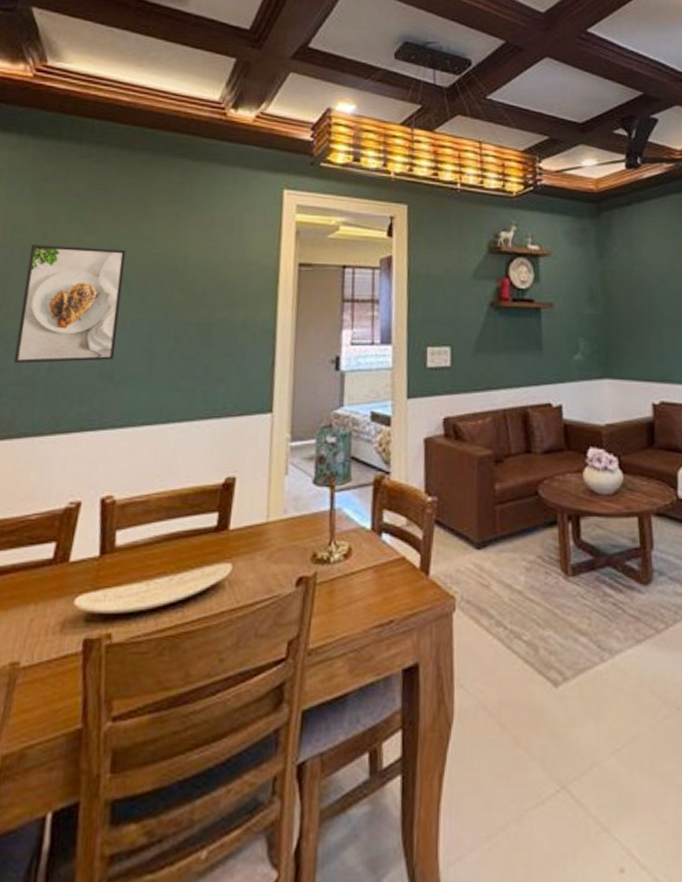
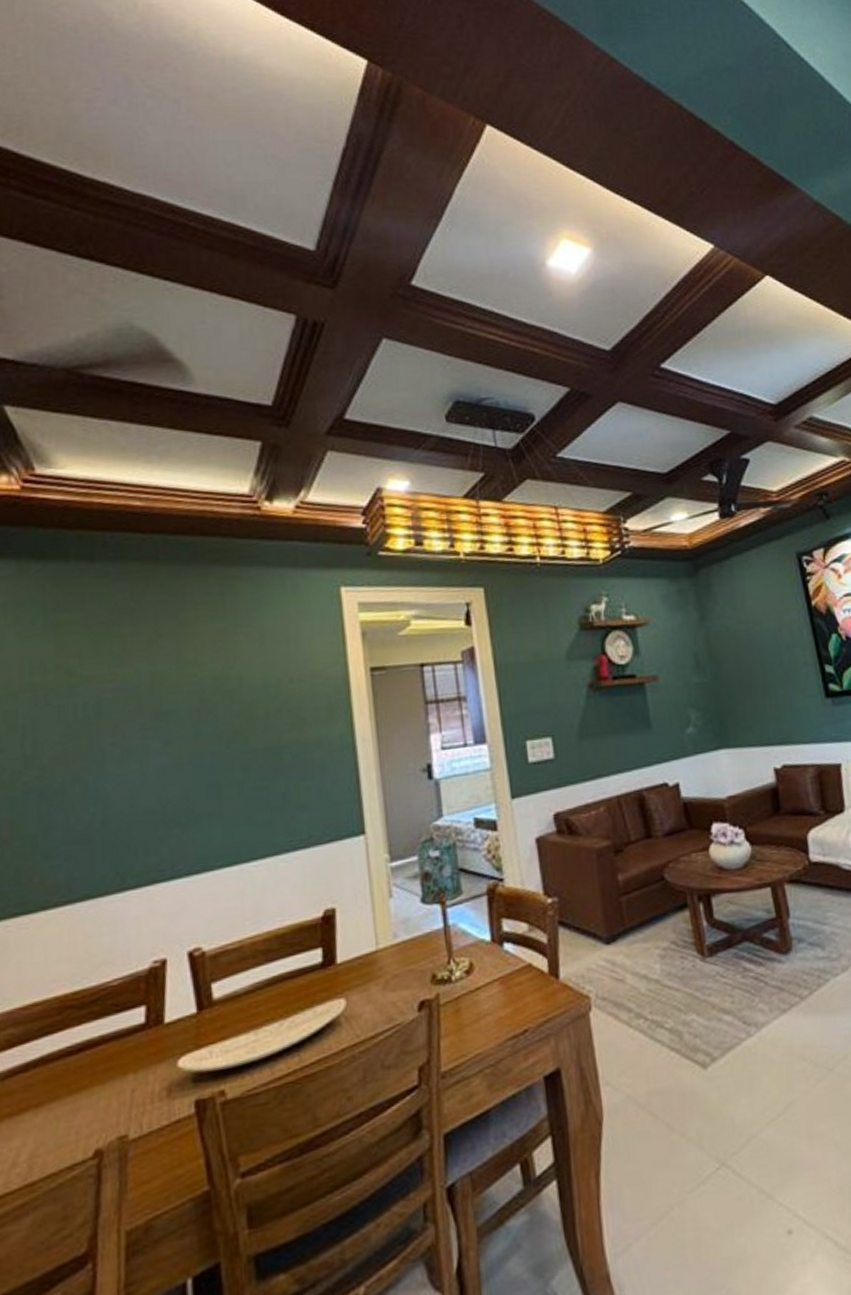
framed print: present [14,244,126,364] -> none [55,678,176,821]

